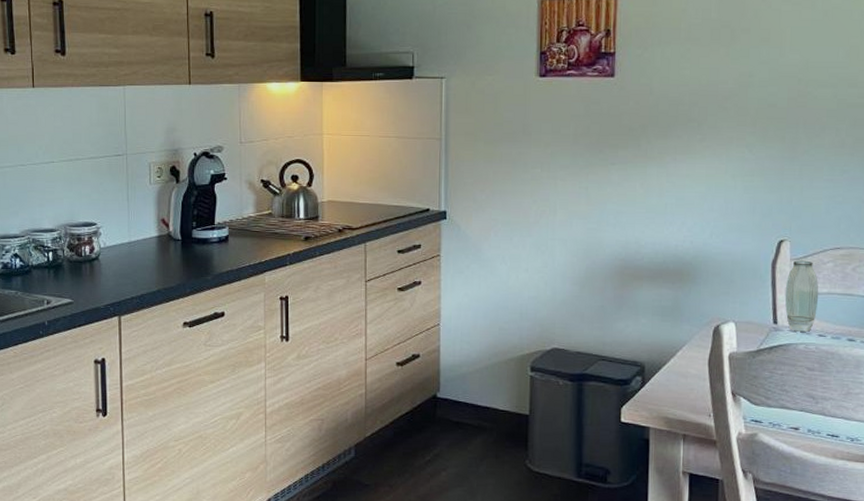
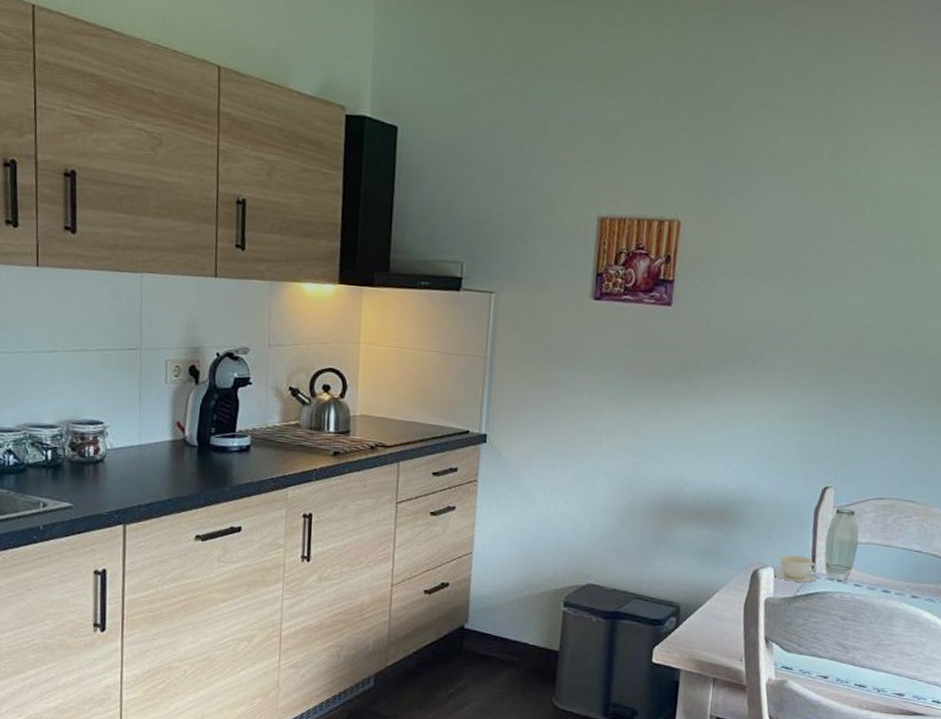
teacup: none [736,309,779,336] -> present [774,554,817,583]

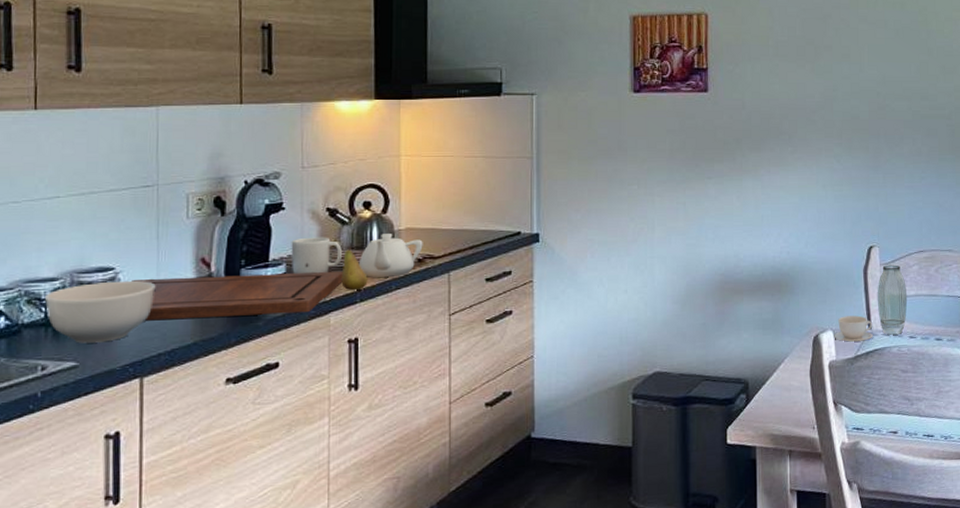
bowl: none [46,434,138,489] -> present [45,280,156,343]
cutting board: none [117,435,301,485] -> present [132,270,343,321]
mug: none [255,413,302,450] -> present [291,237,343,275]
fruit: none [299,423,324,470] -> present [341,242,368,291]
teapot: none [315,418,376,461] -> present [358,234,423,279]

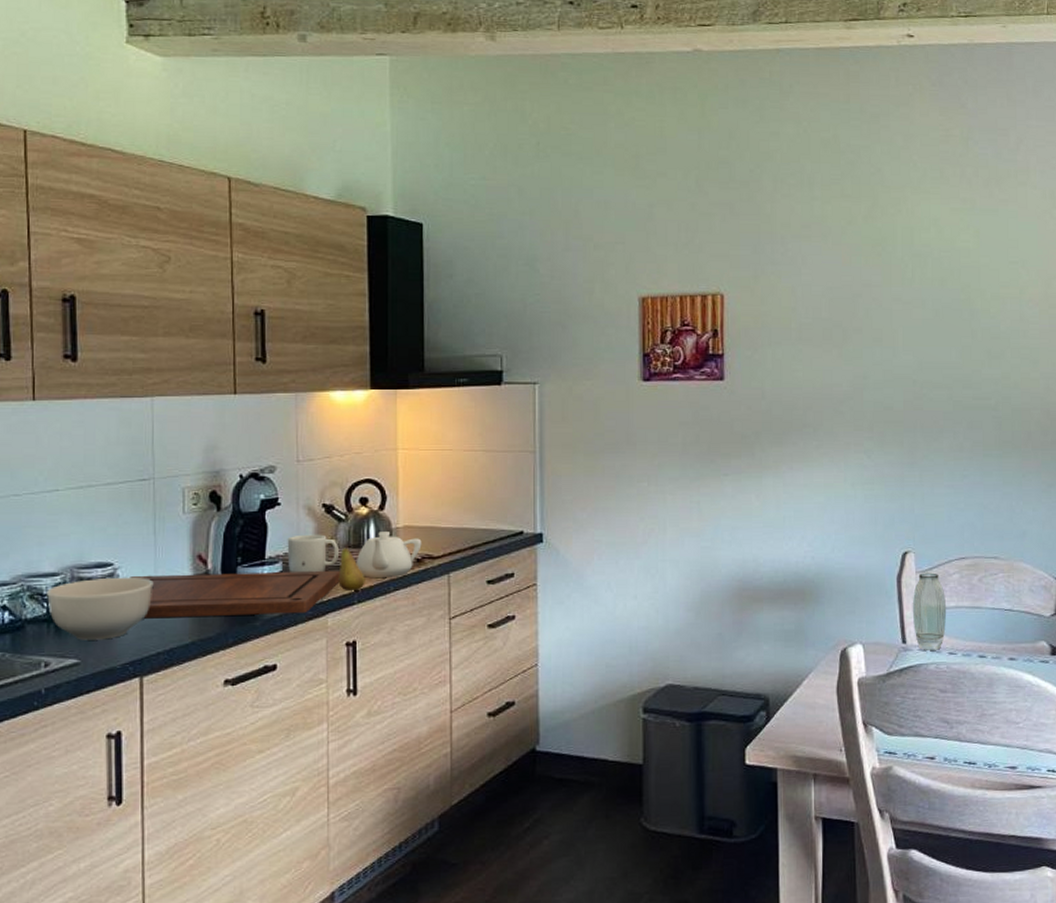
teacup: present [834,315,873,342] -> none [863,628,908,657]

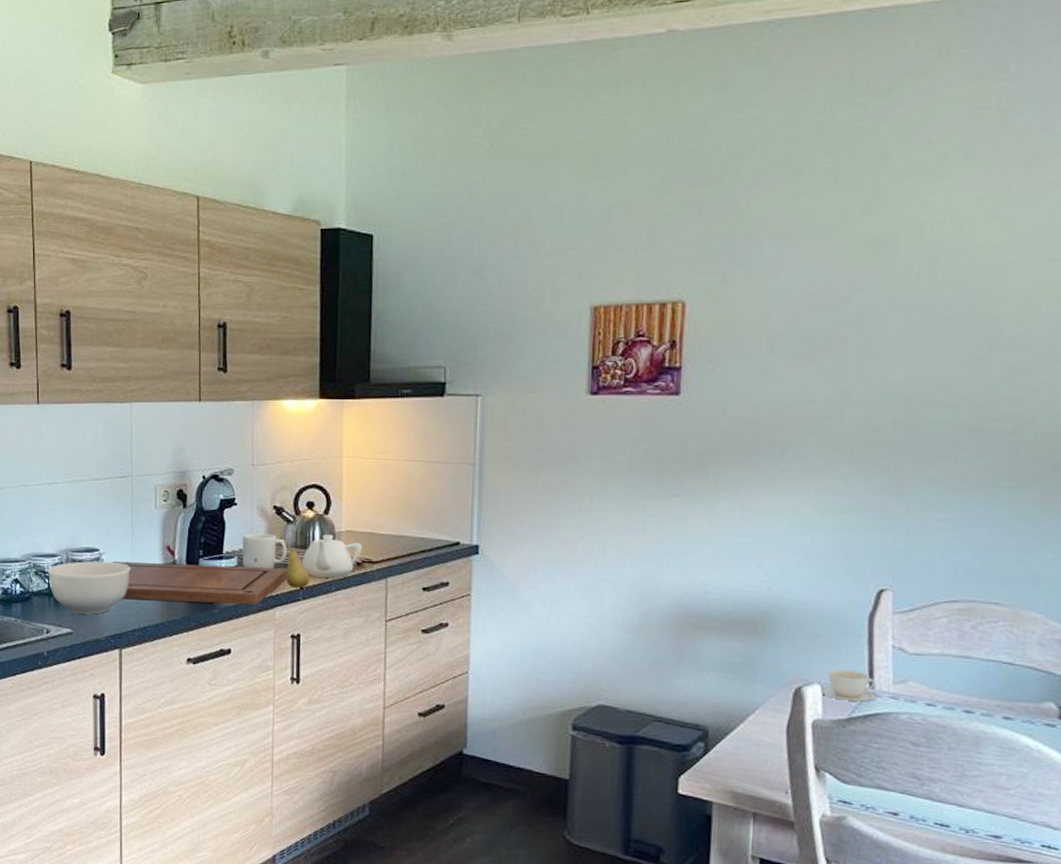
teacup: none [863,628,908,657] -> present [821,669,876,702]
vase: present [912,572,947,650] -> none [884,614,929,699]

